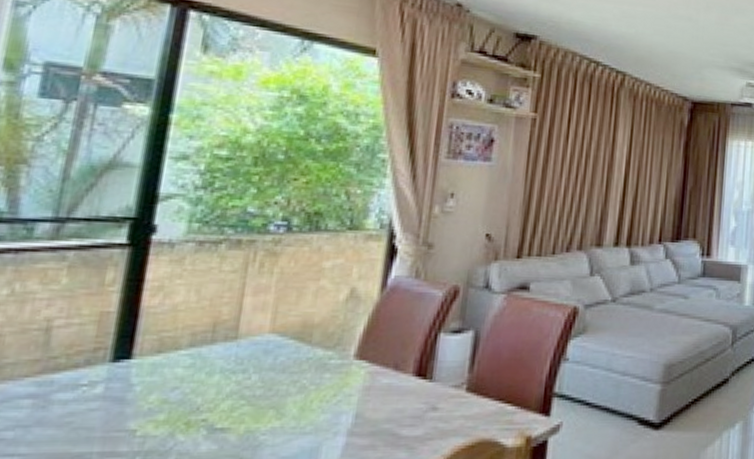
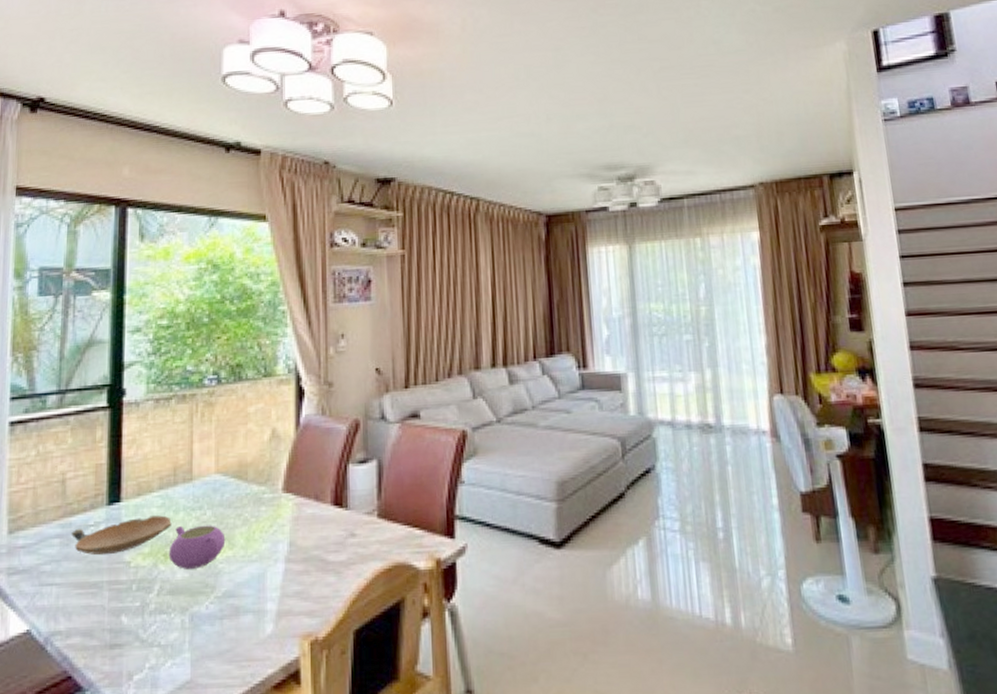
bowl: none [50,377,202,422] -> present [70,515,172,556]
teapot: none [192,390,274,441] -> present [168,525,226,569]

